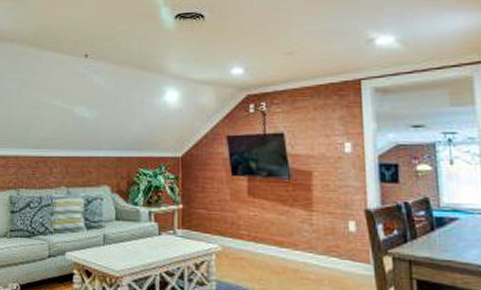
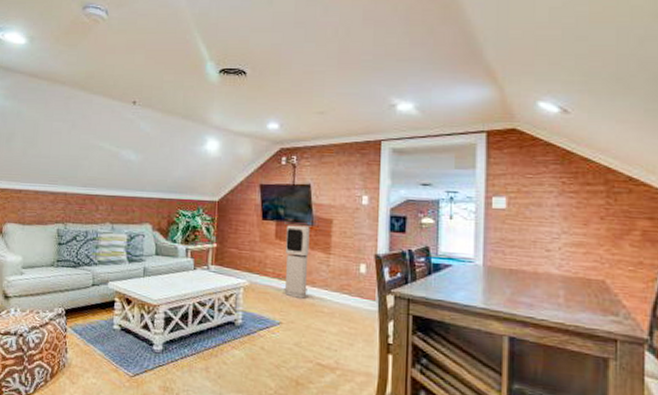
air purifier: none [260,179,289,264] -> present [284,224,310,299]

